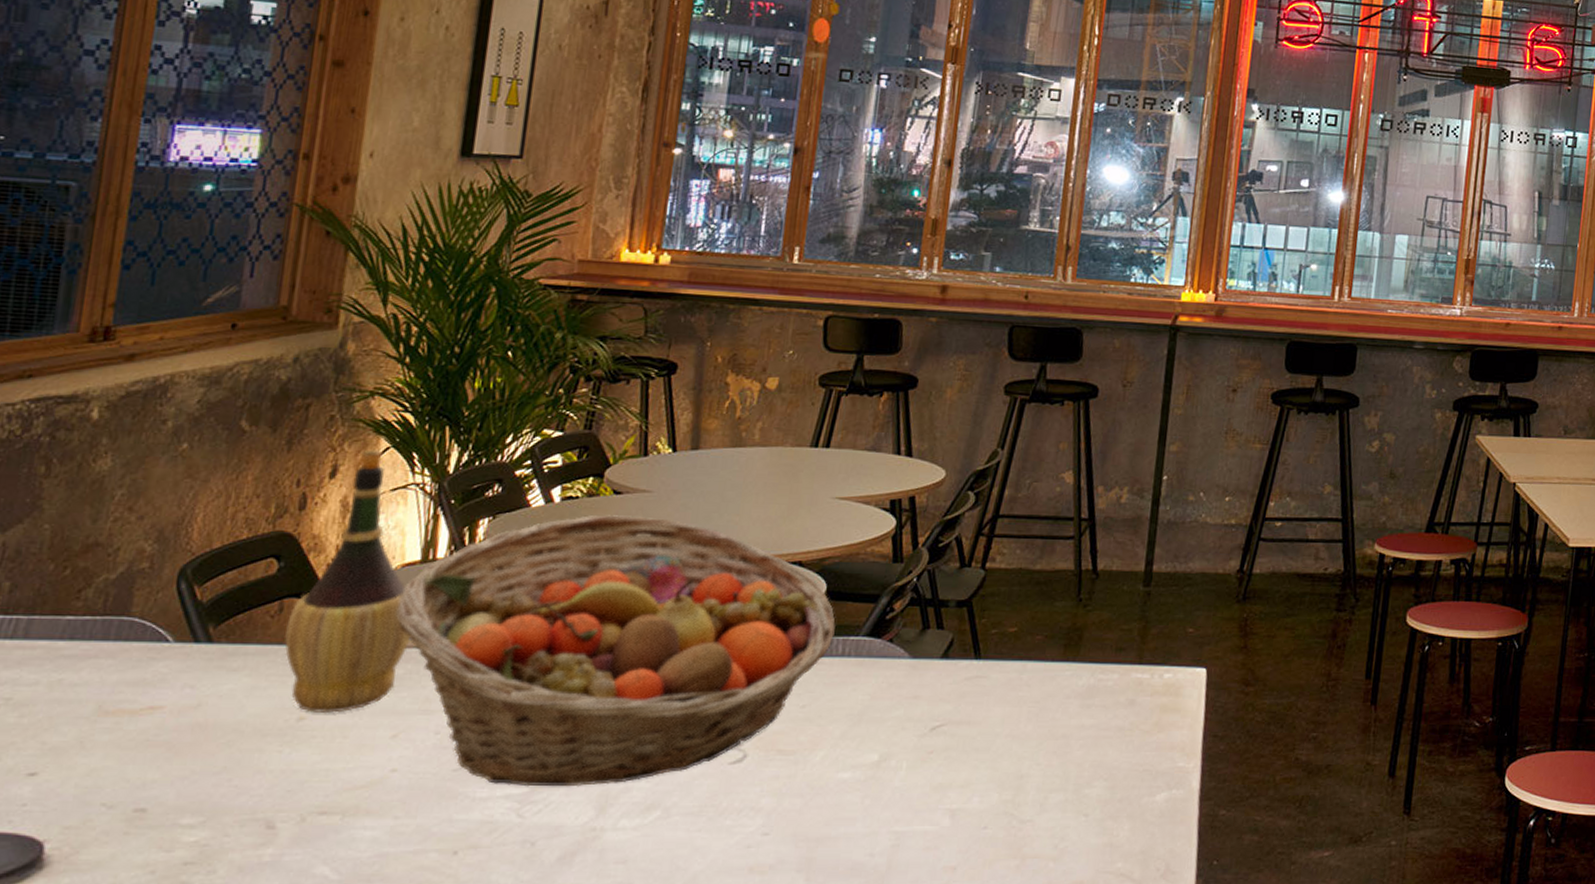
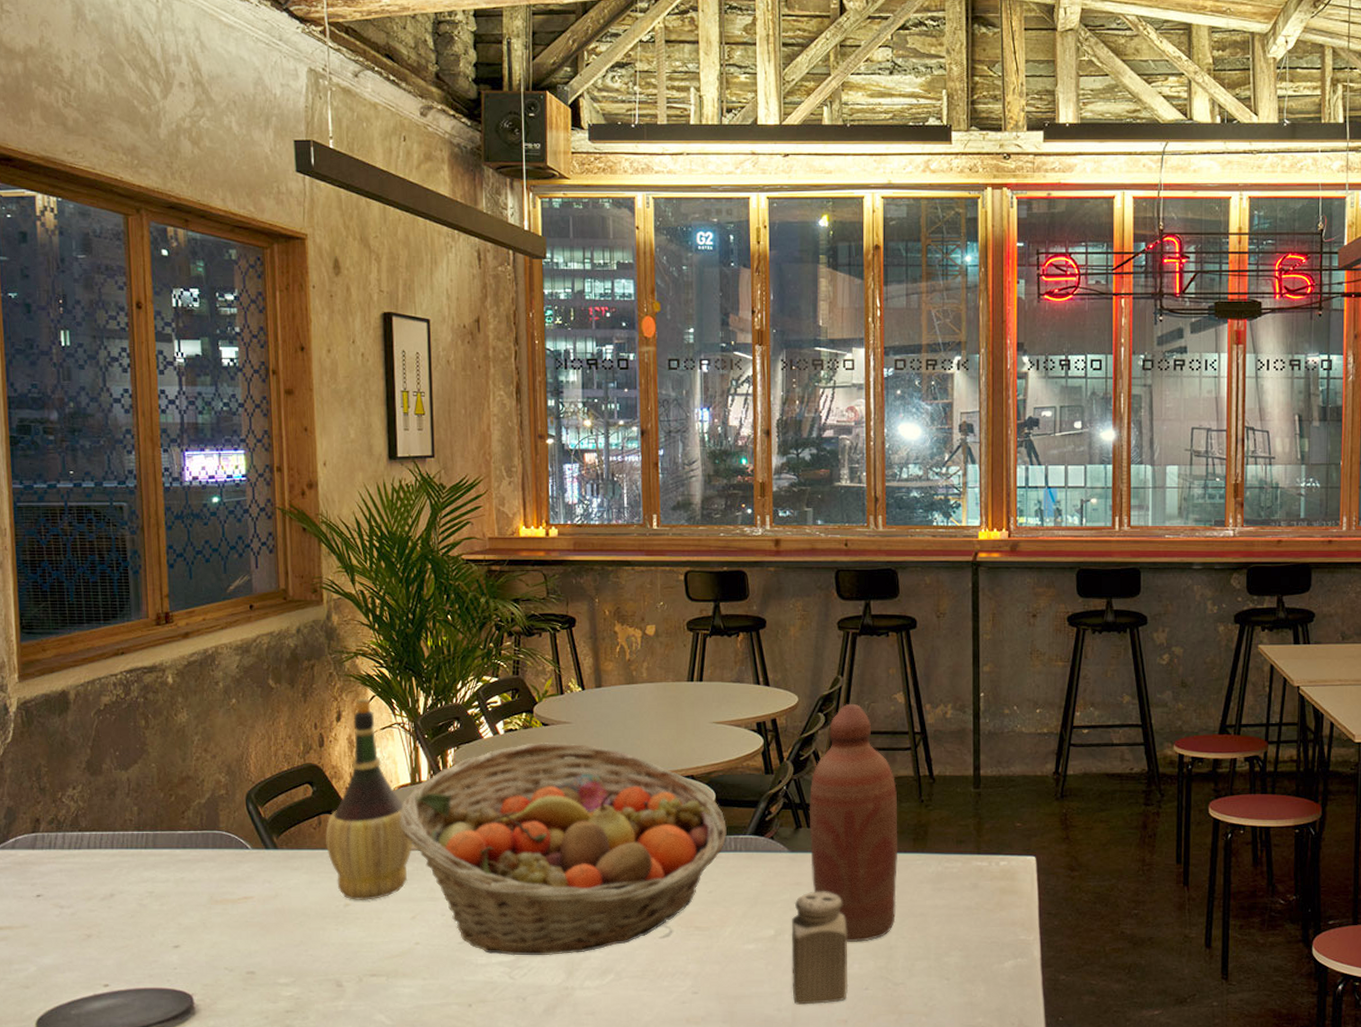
salt shaker: none [891,706,971,848] -> present [791,891,849,1005]
bottle: none [934,481,1052,769] -> present [809,703,898,942]

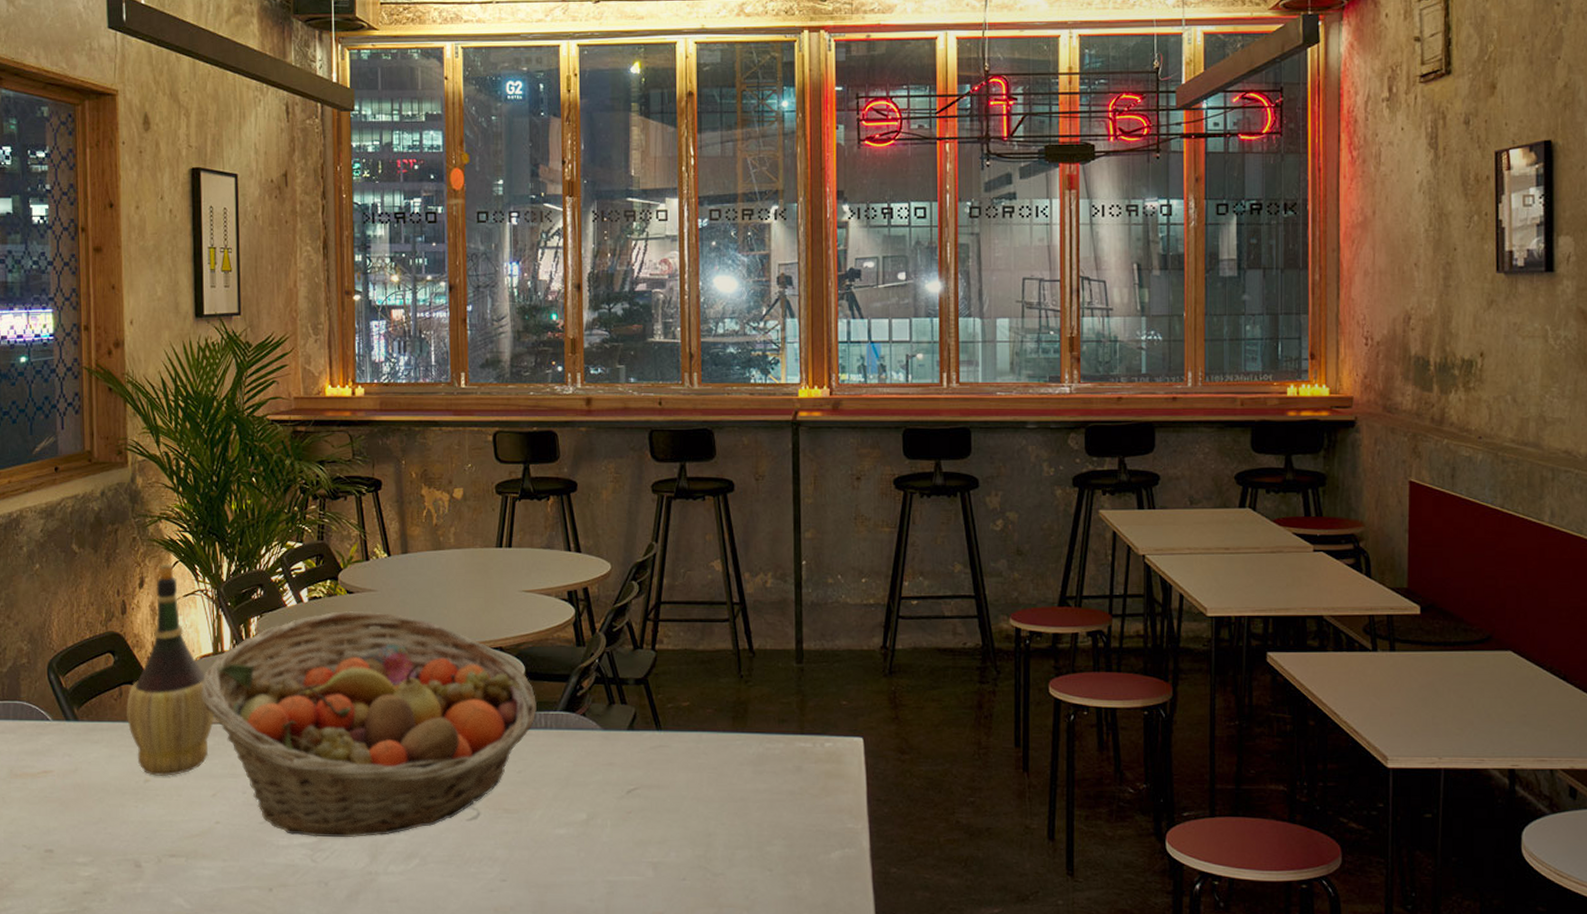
salt shaker: present [791,891,849,1005] -> none [604,772,665,896]
bottle: present [809,703,898,942] -> none [622,571,717,828]

